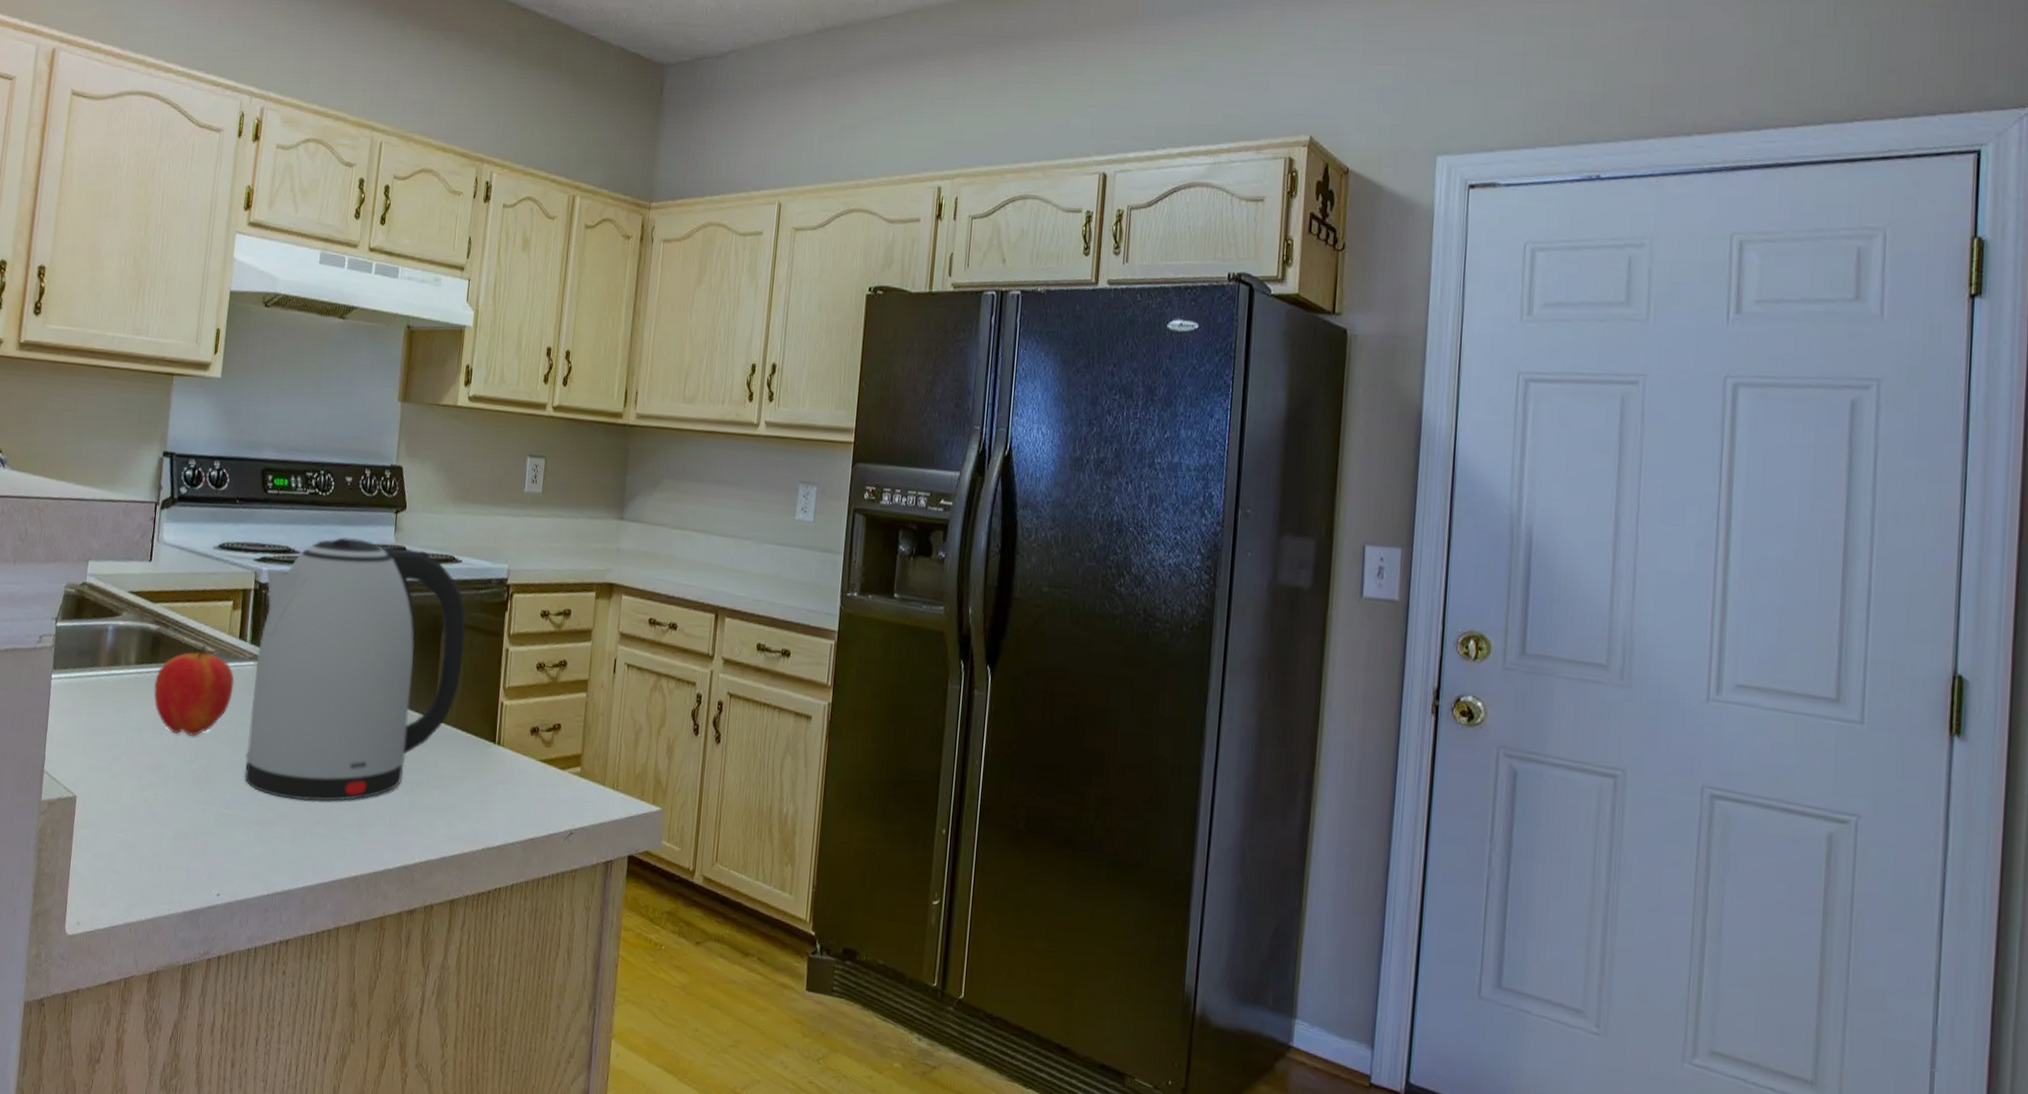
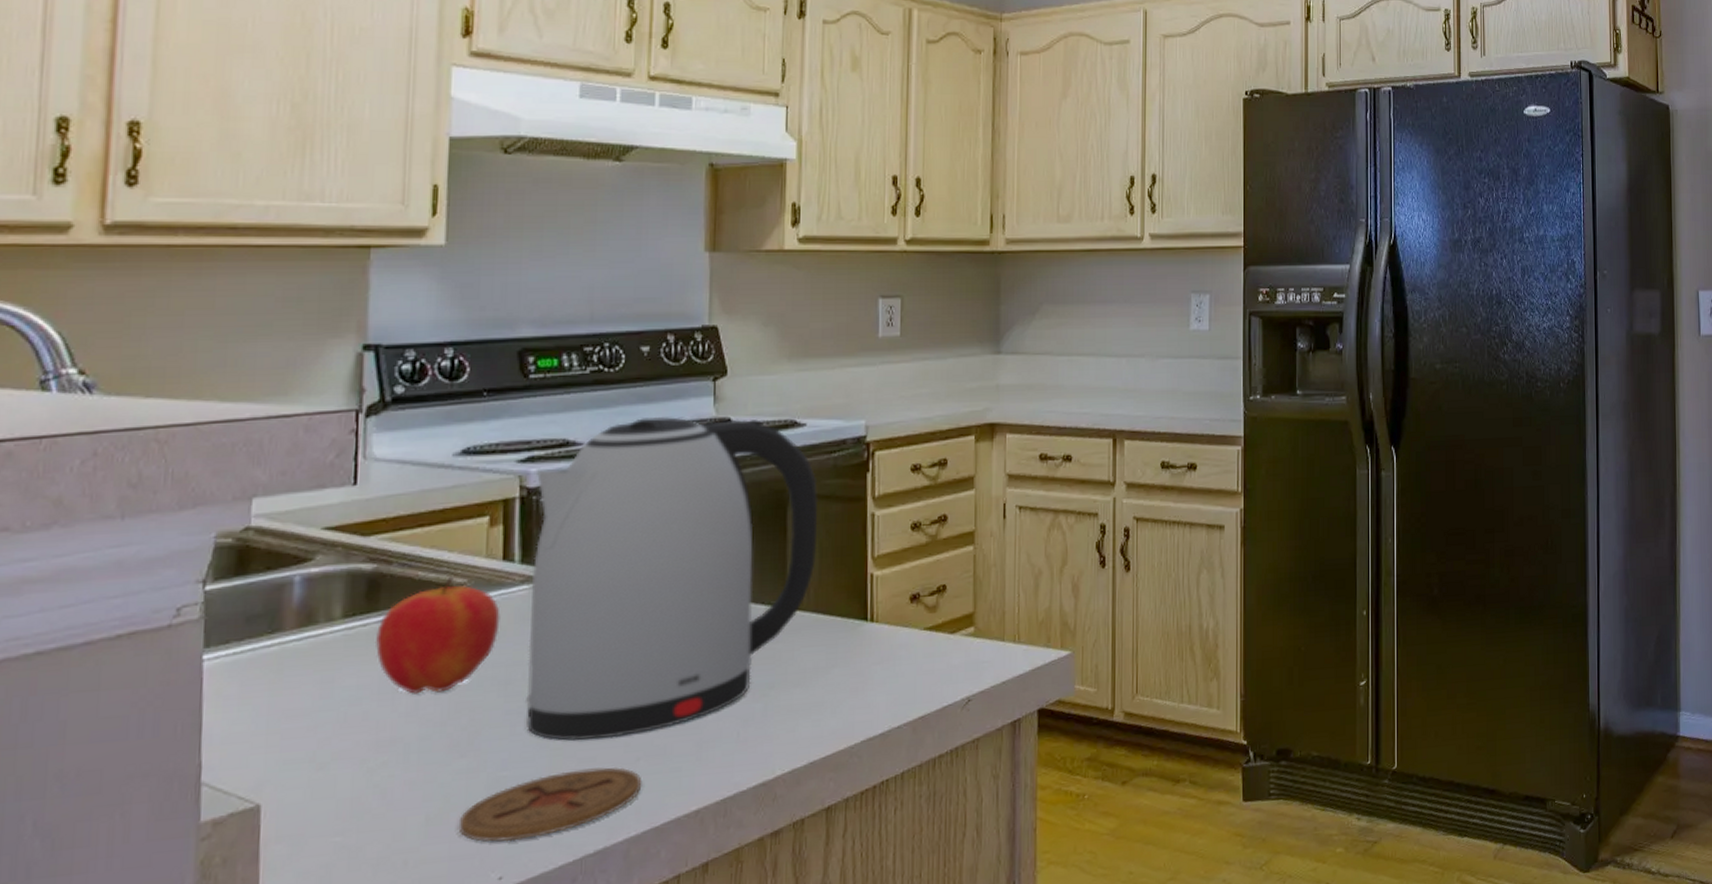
coaster: none [194,820,318,869] -> present [458,767,641,842]

